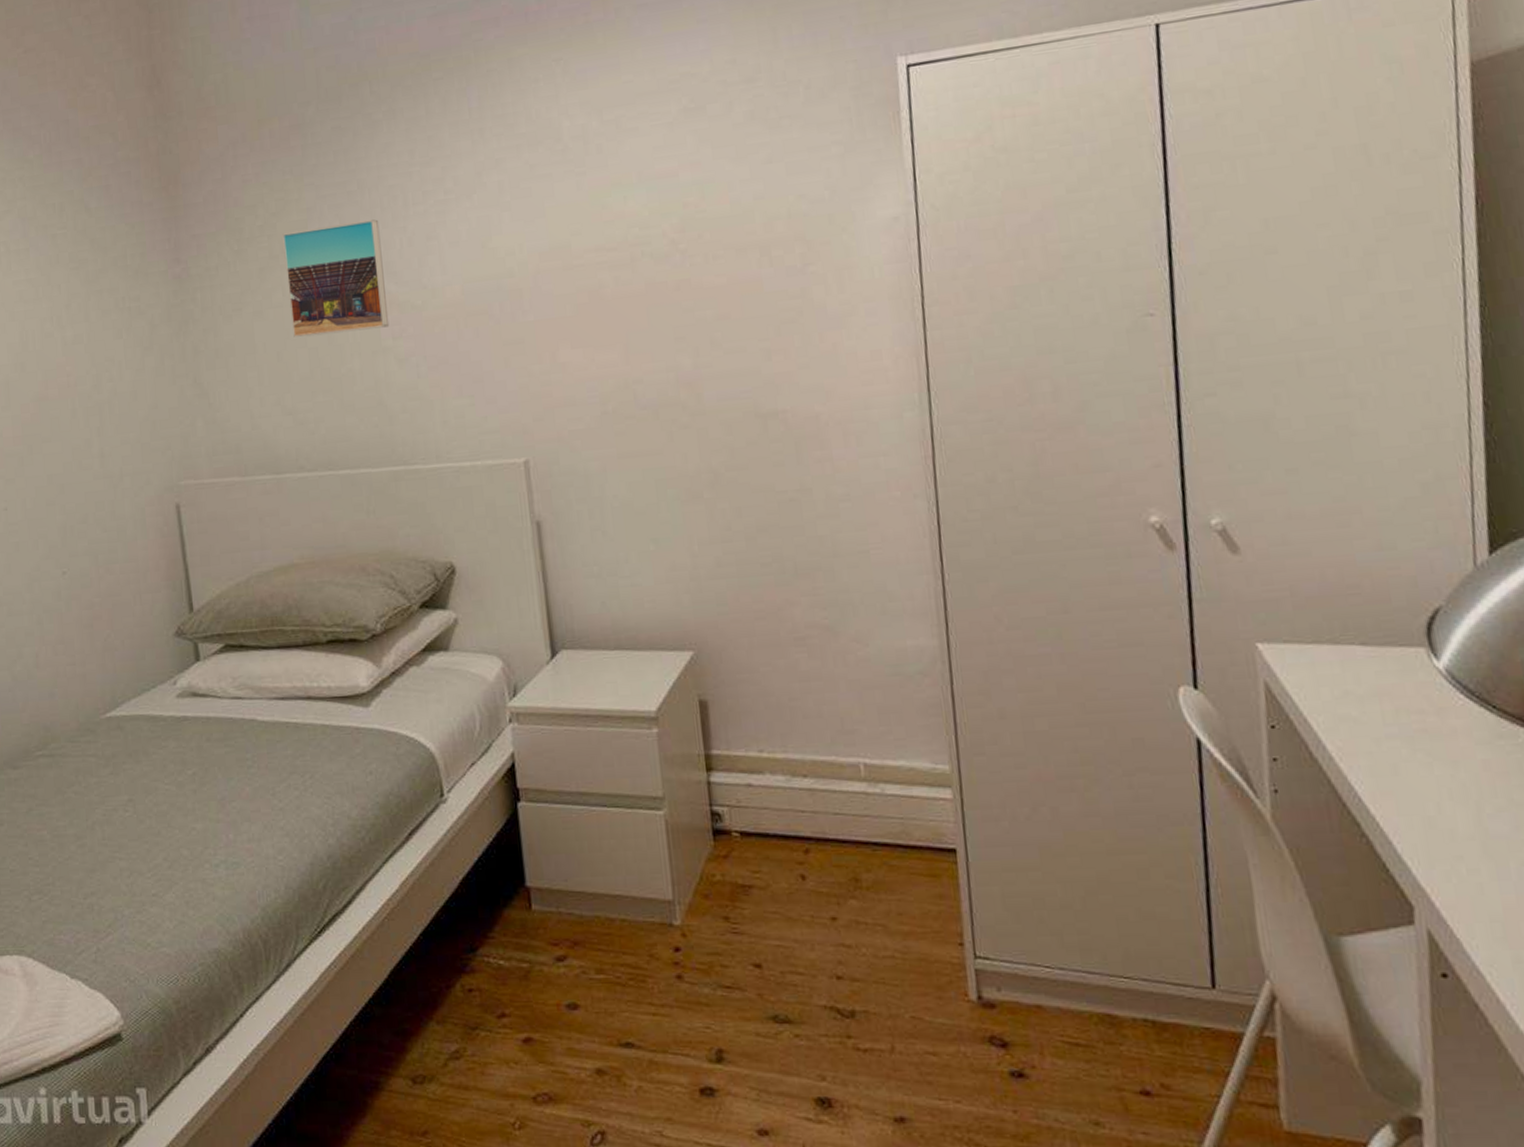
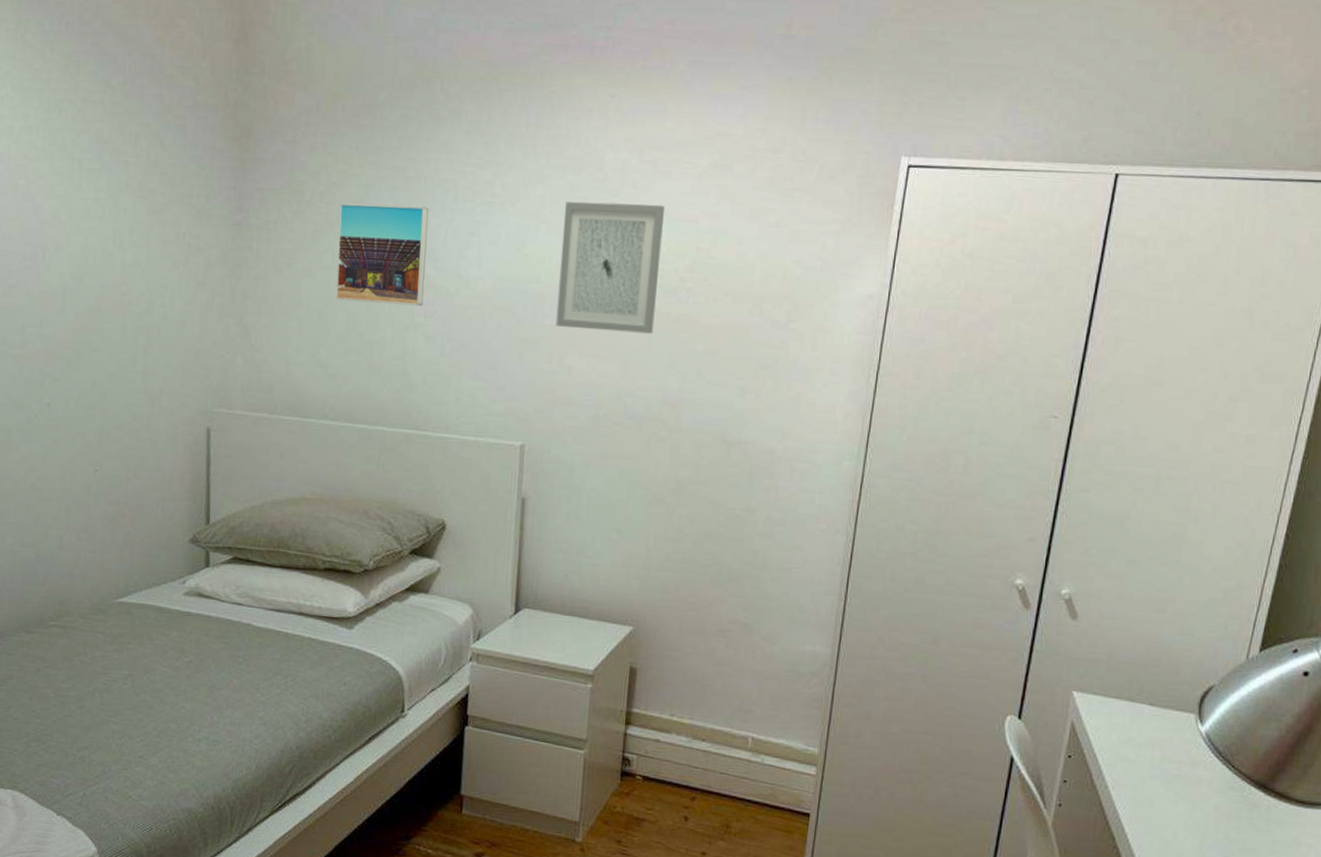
wall art: none [526,164,652,321] -> present [555,201,664,334]

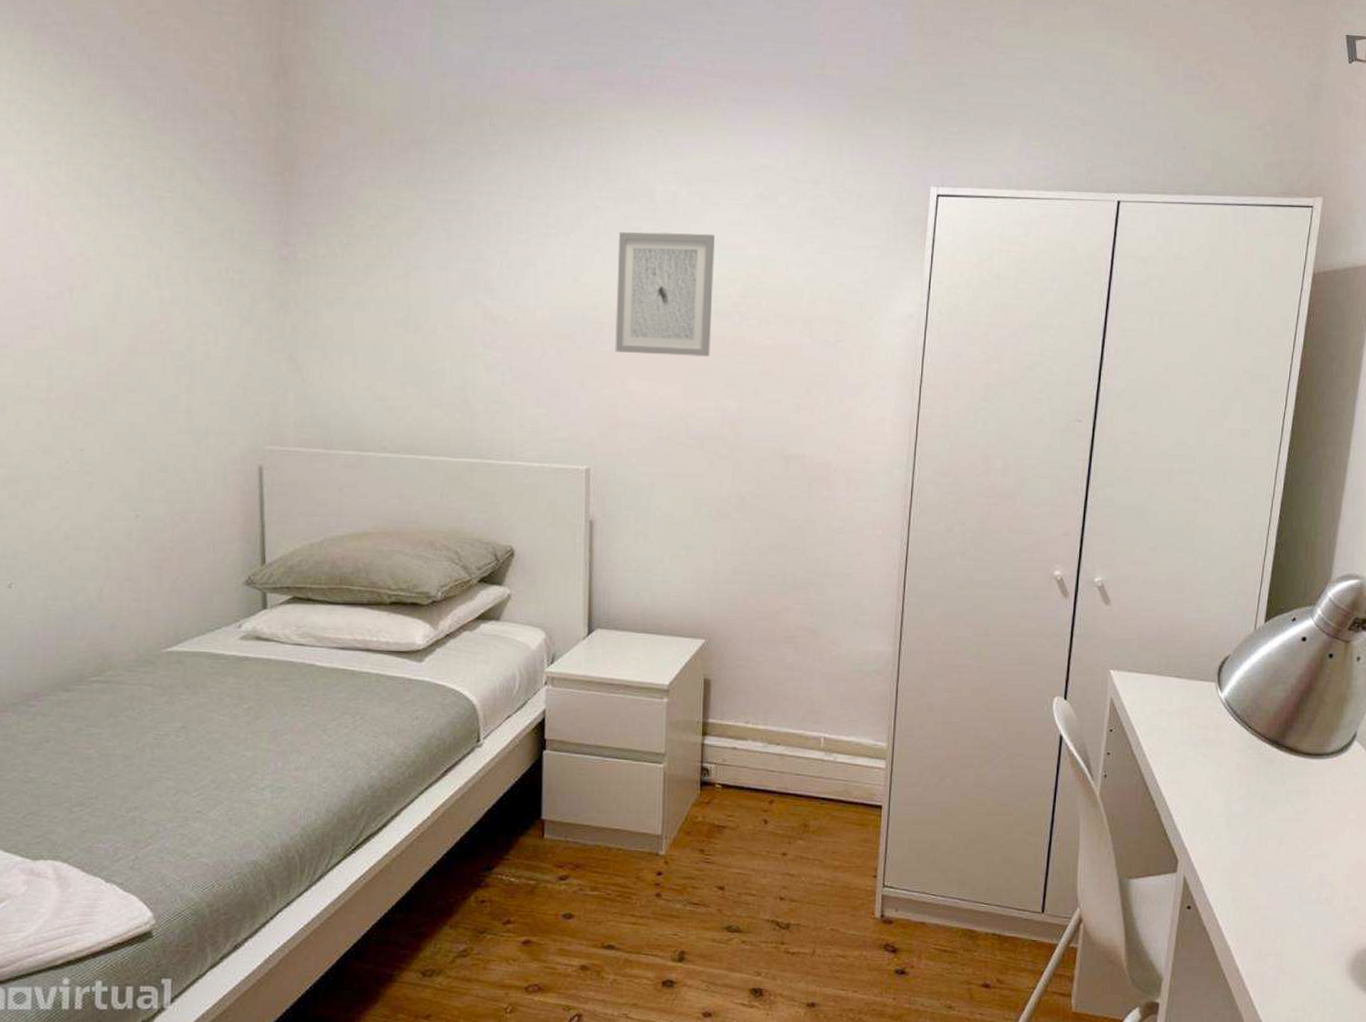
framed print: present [335,203,429,306] -> none [390,236,483,336]

